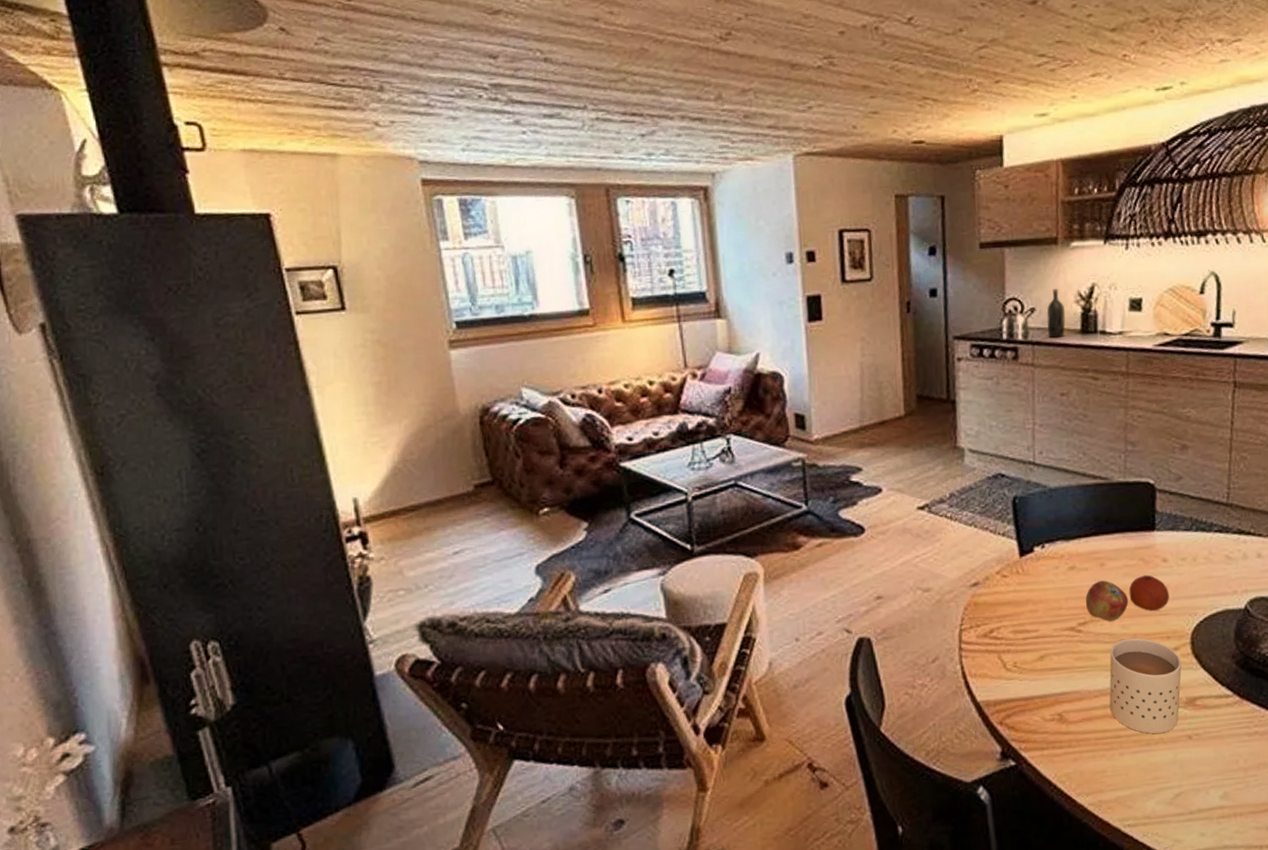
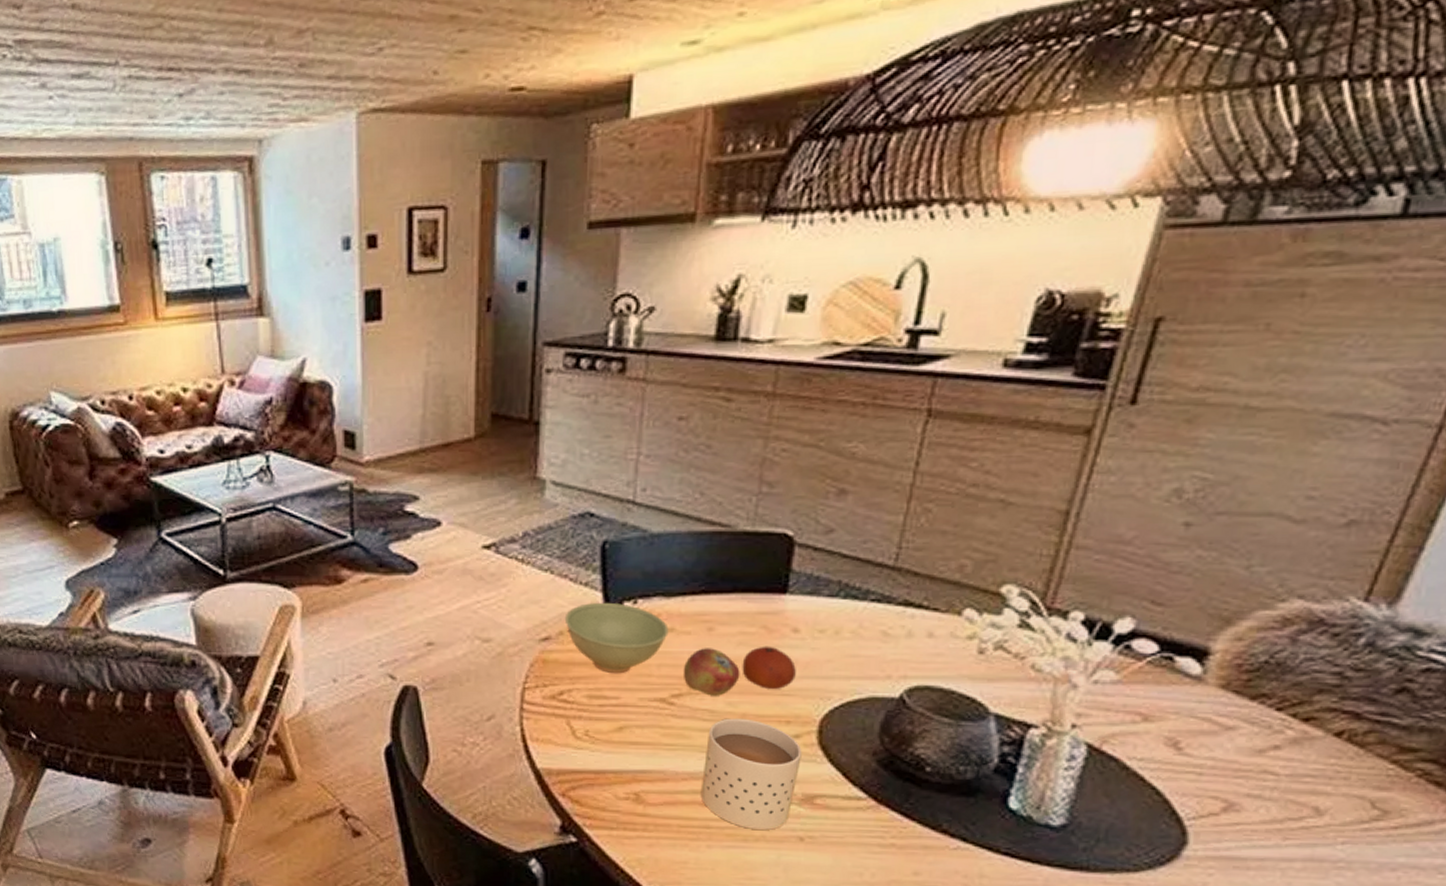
bowl: none [989,548,1071,610] -> present [564,602,669,674]
wine bottle: present [1046,289,1066,338] -> none [668,282,695,345]

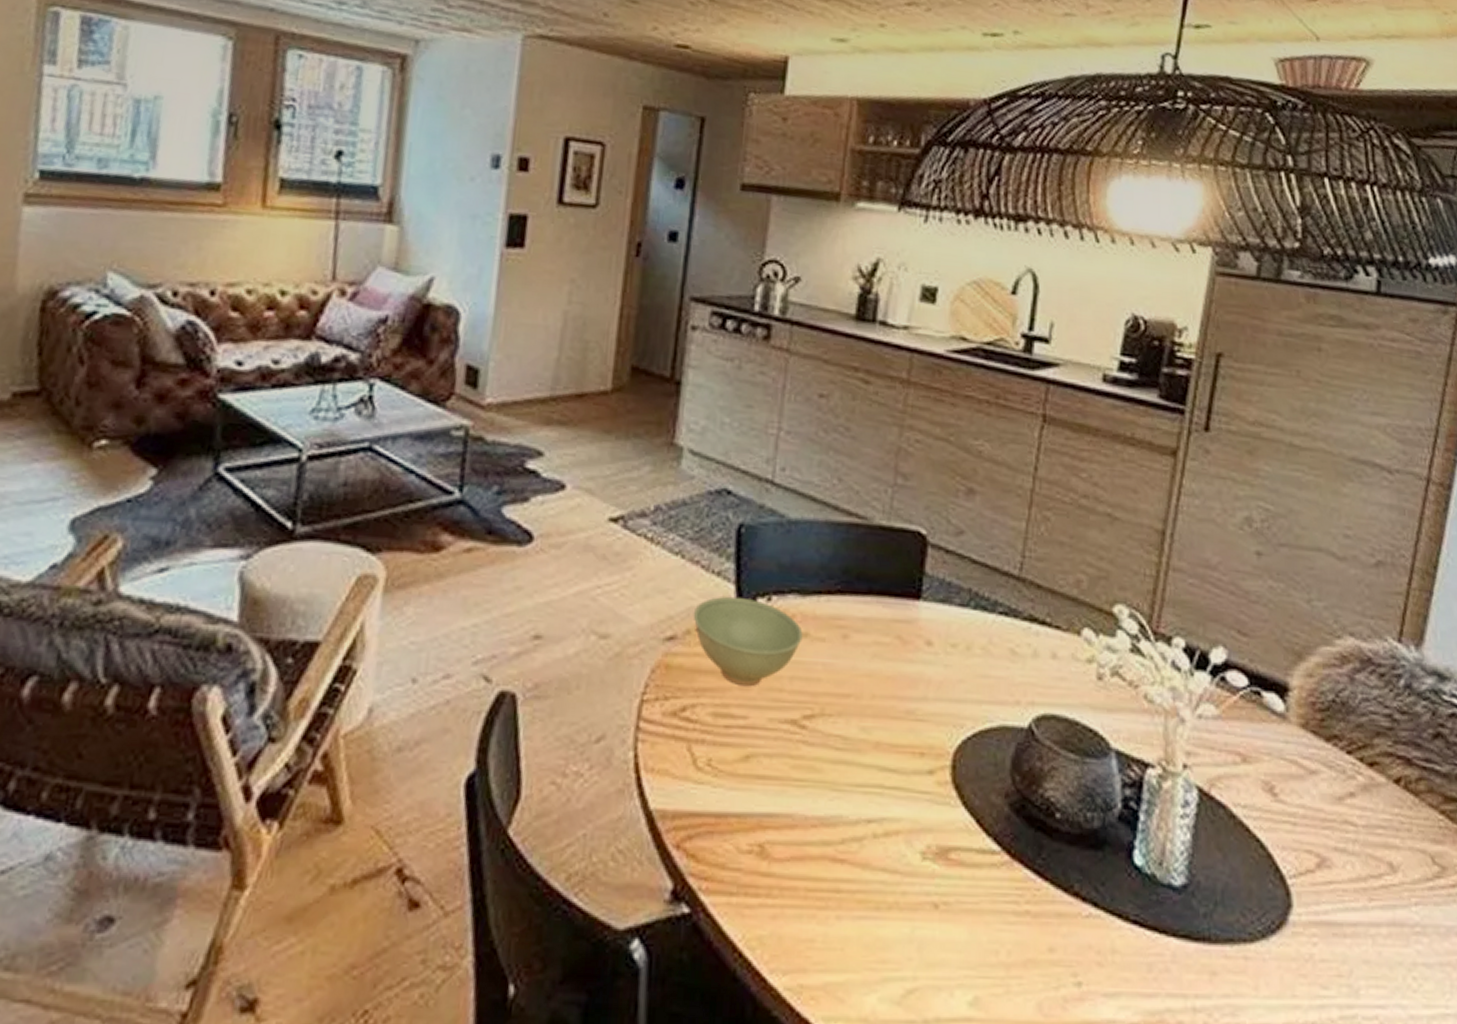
fruit: present [683,648,740,696] -> none [816,659,874,719]
mug: present [700,718,802,831] -> none [830,747,936,895]
fruit: present [742,646,796,689] -> none [876,659,930,713]

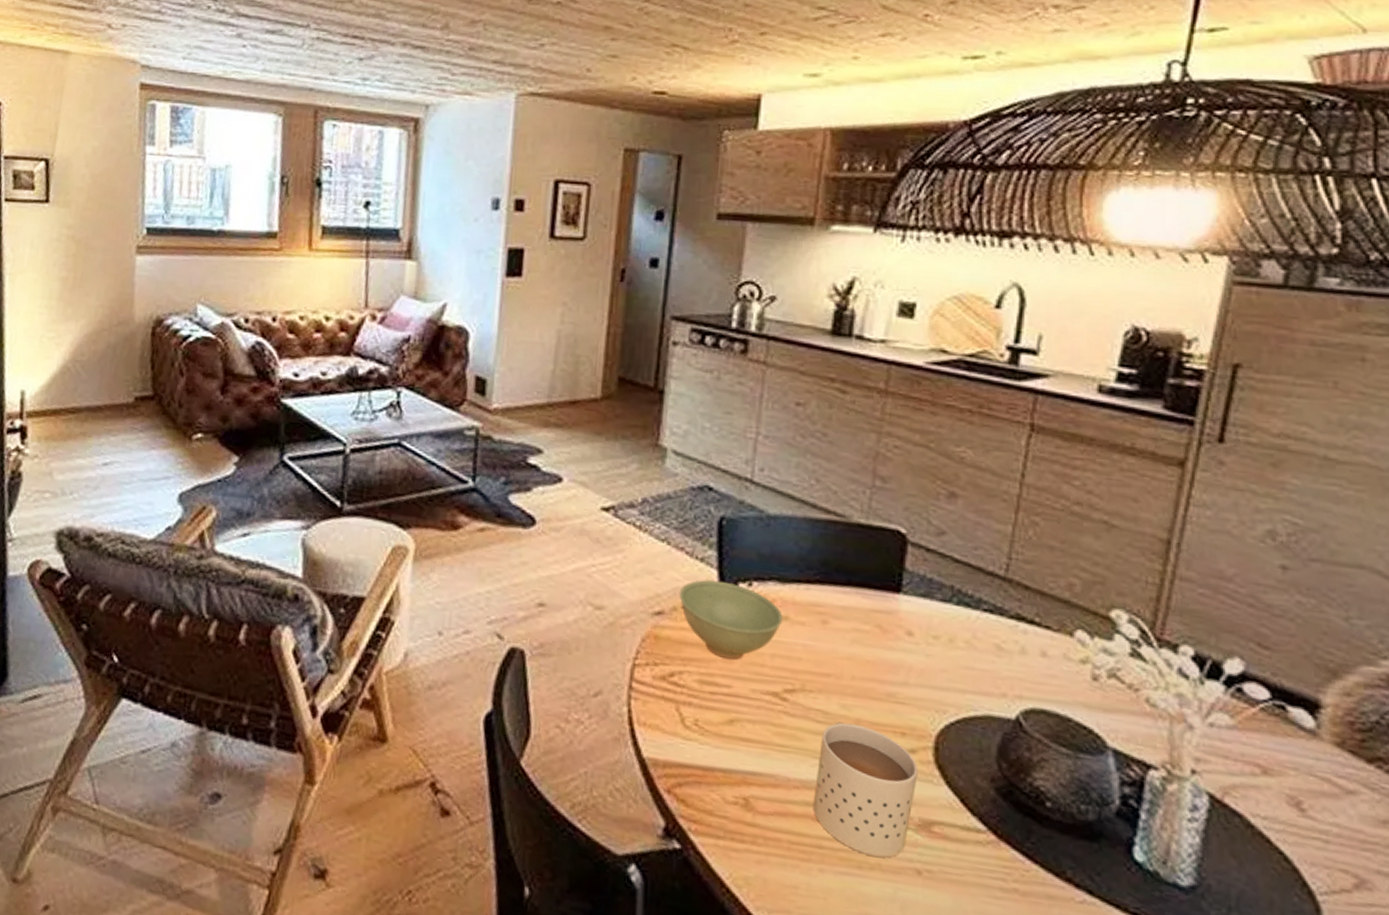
mug: none [830,747,936,895] -> present [812,722,918,858]

